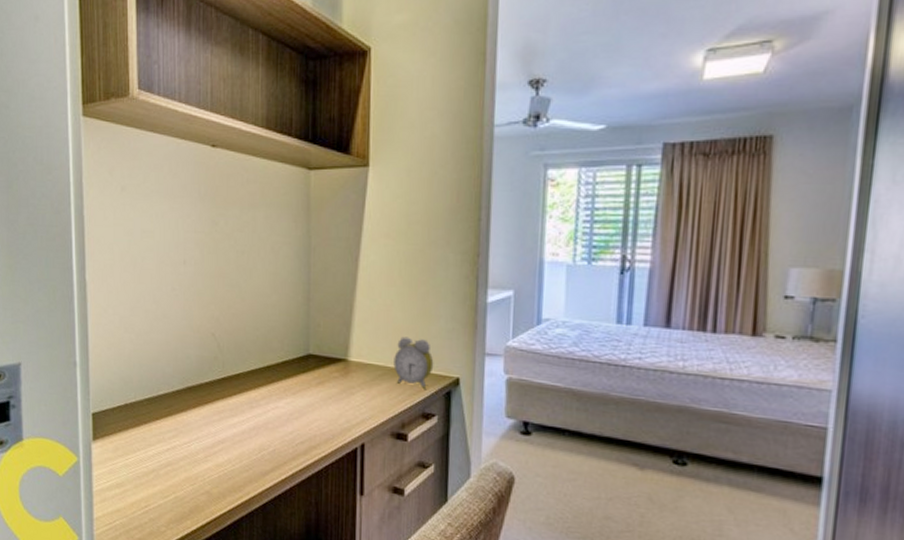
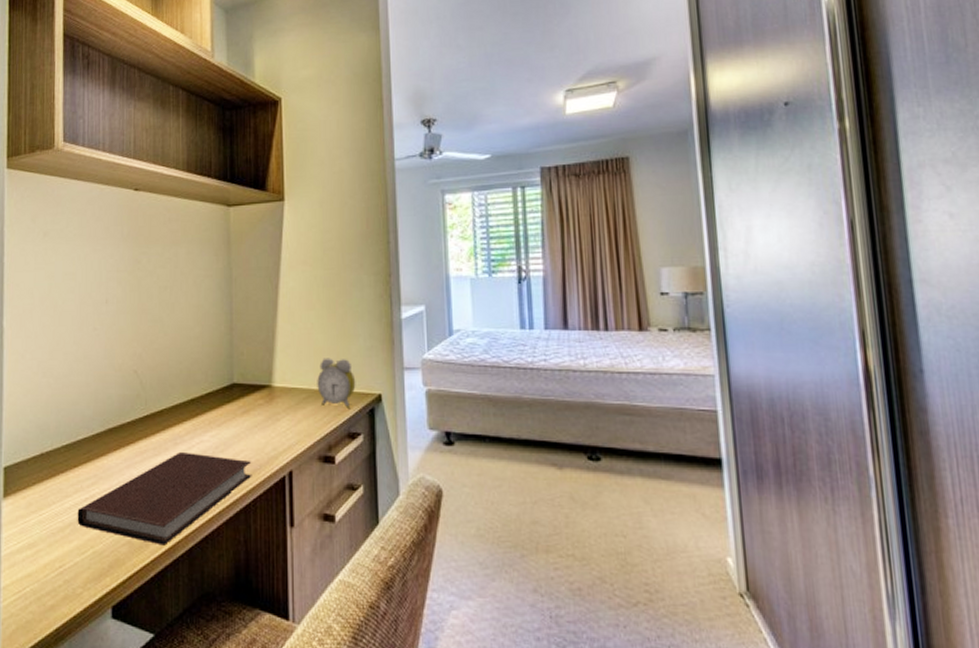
notebook: none [160,415,325,499] -> present [77,453,252,546]

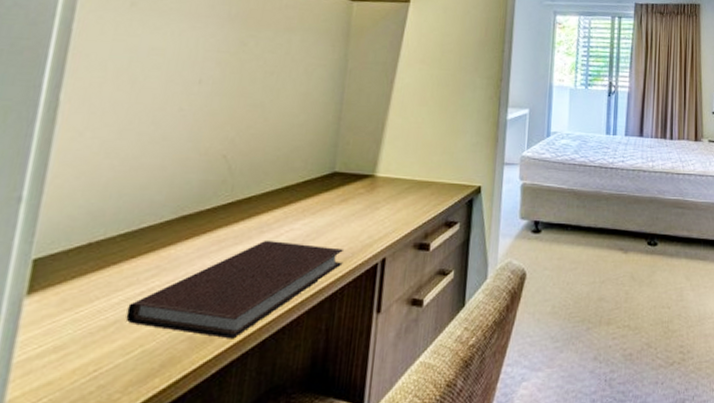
alarm clock: present [317,358,356,408] -> none [420,151,459,199]

